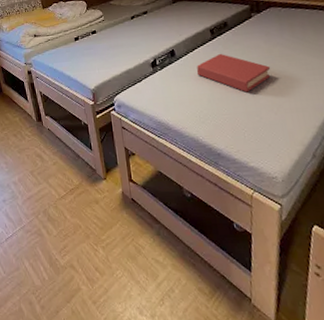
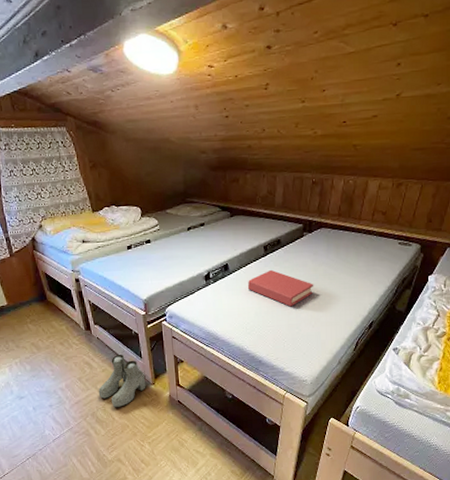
boots: none [49,146,98,204] -> present [98,354,146,407]

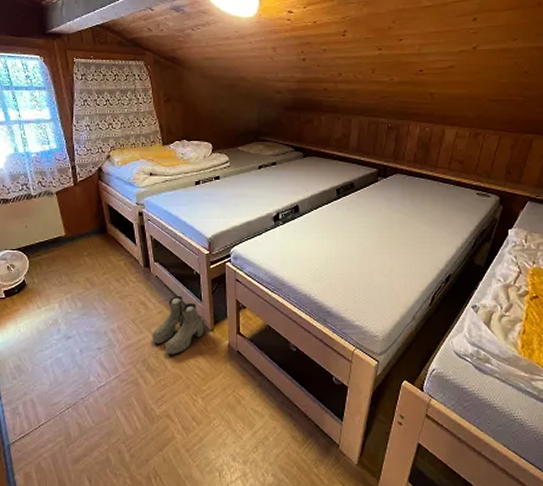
hardback book: present [247,269,314,307] -> none [317,213,388,254]

